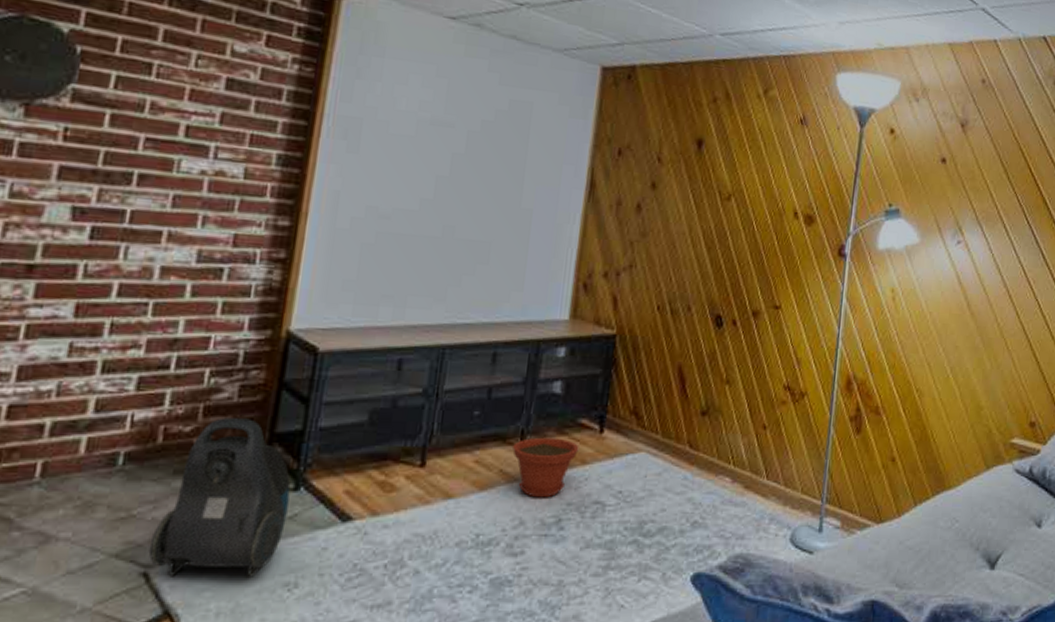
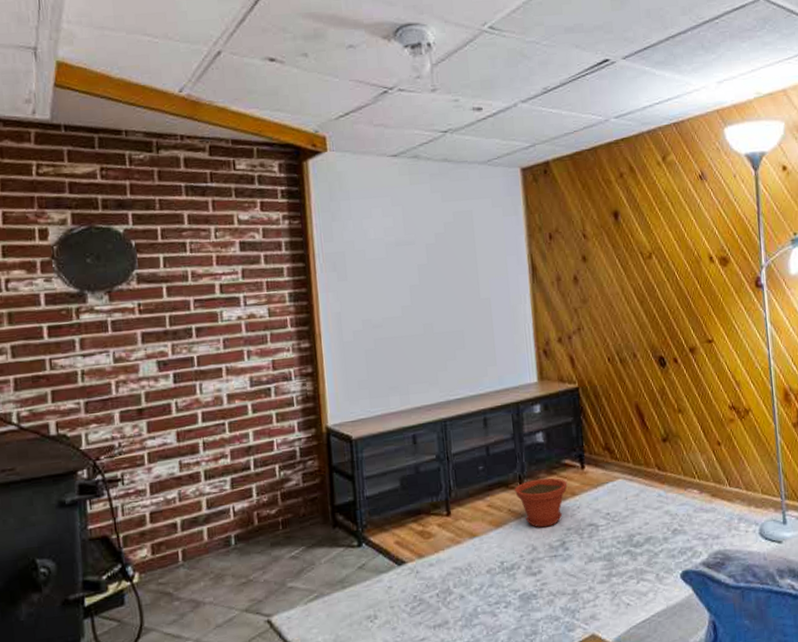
vacuum cleaner: present [148,418,291,577] -> none [266,497,358,621]

